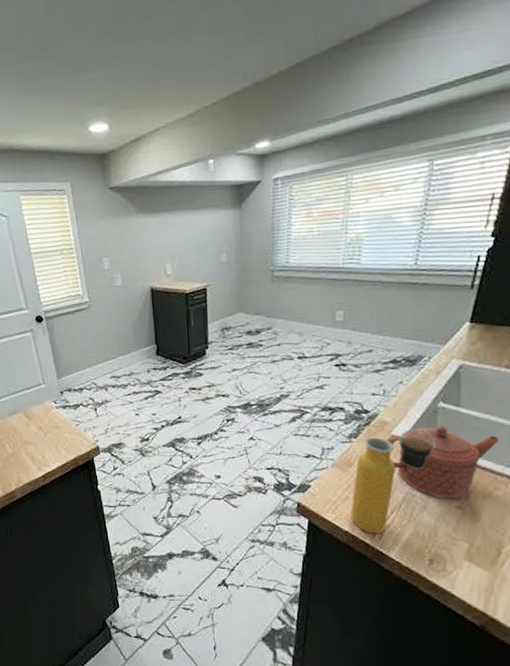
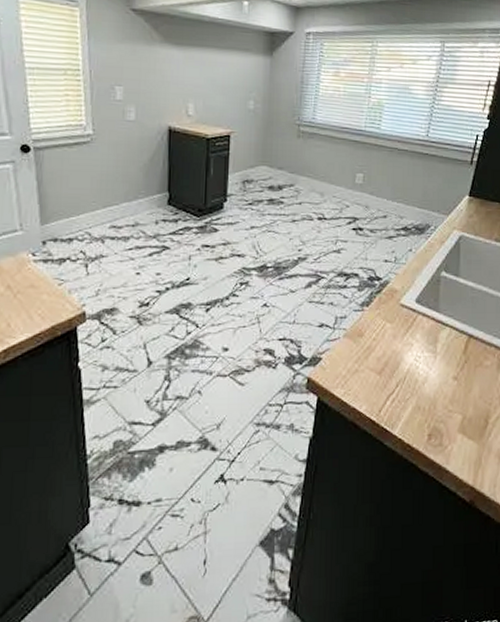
water bottle: present [350,428,435,533] -> none [359,297,437,409]
teapot: present [386,425,500,500] -> none [395,295,490,371]

